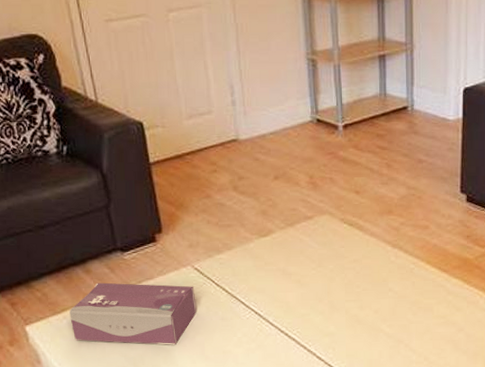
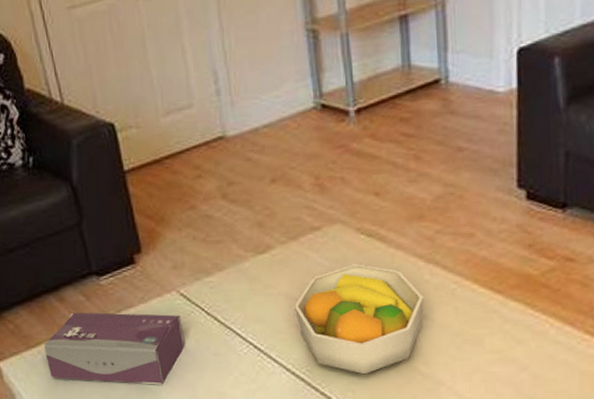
fruit bowl: none [289,247,390,335] -> present [294,264,424,375]

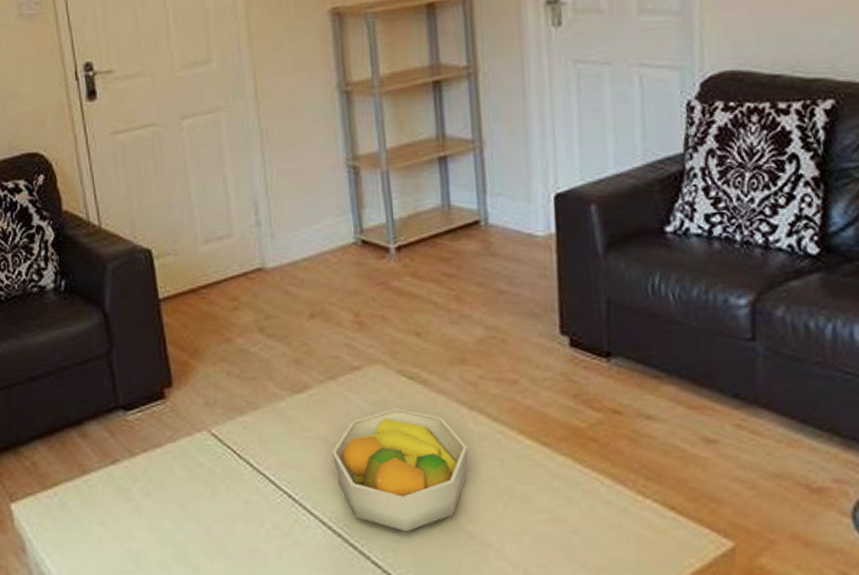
tissue box: present [44,312,185,385] -> none [61,450,214,536]

